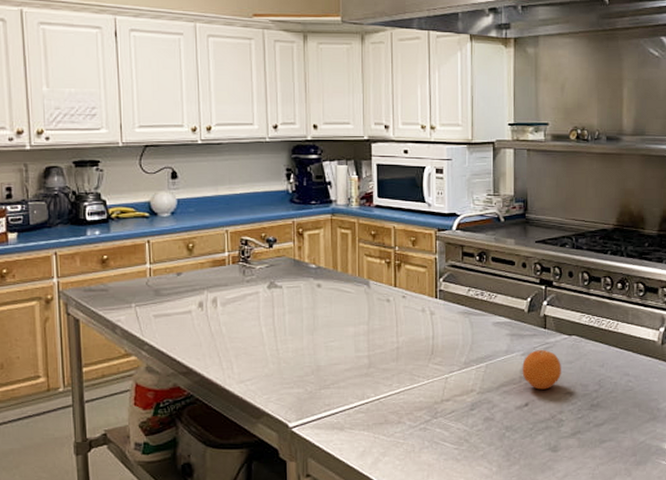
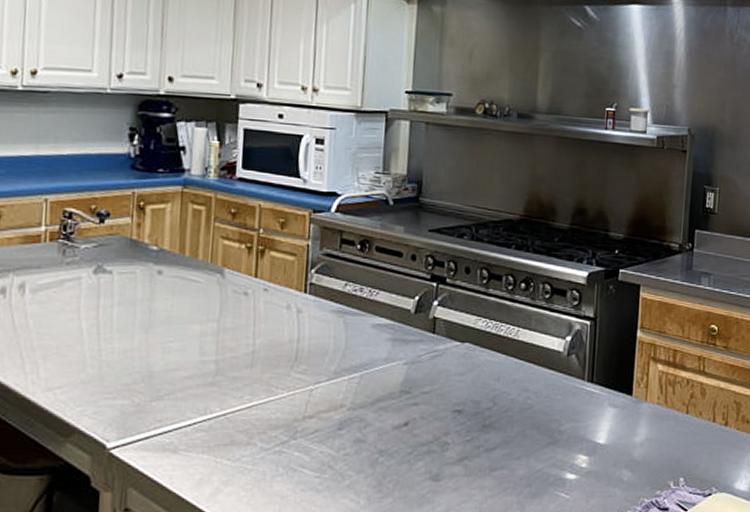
fruit: present [522,350,561,390] -> none [403,359,450,406]

